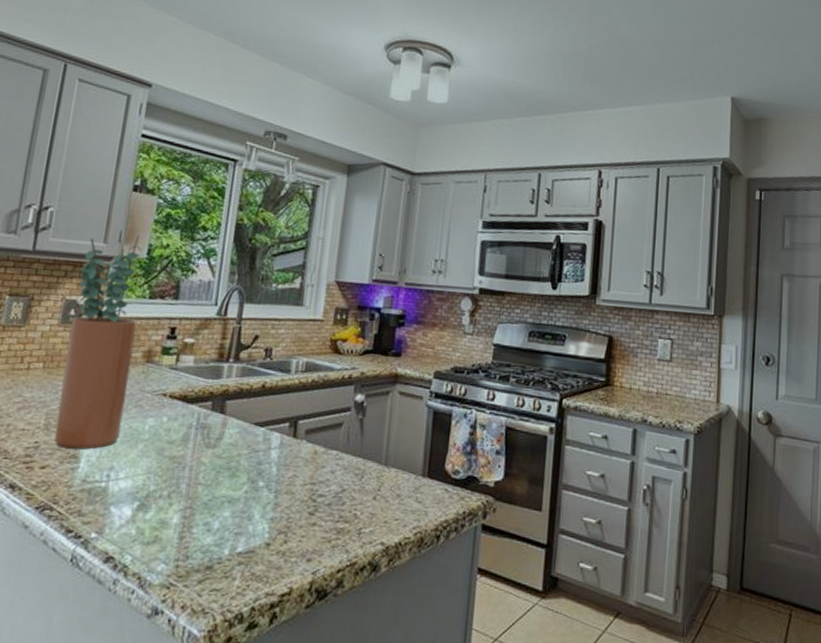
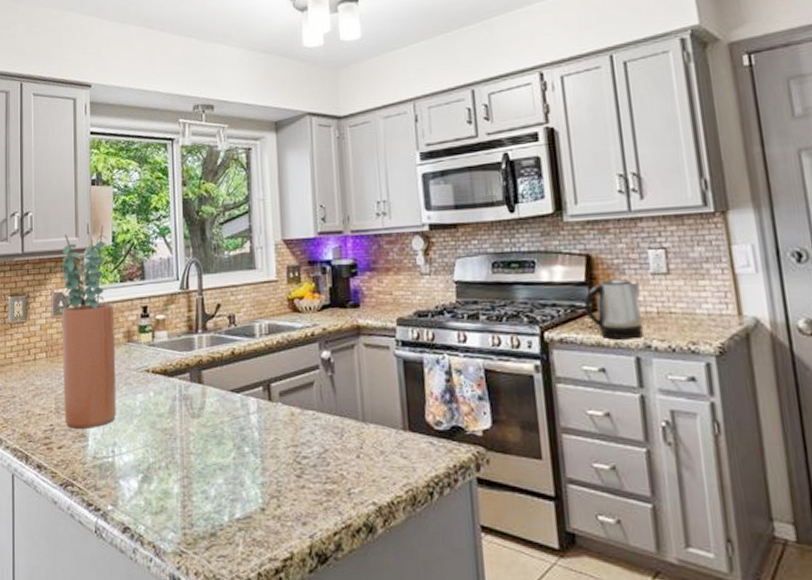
kettle: none [600,359,648,413] -> present [584,278,645,340]

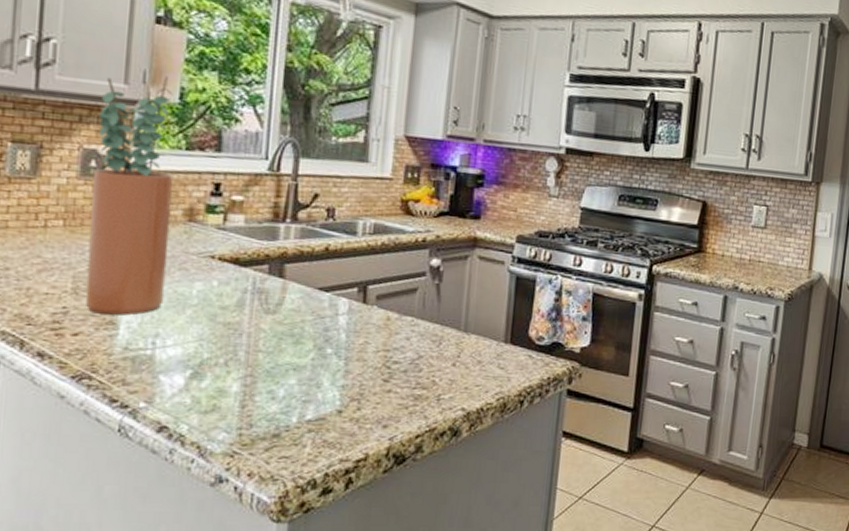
kettle: present [584,278,645,340] -> none [692,225,741,280]

